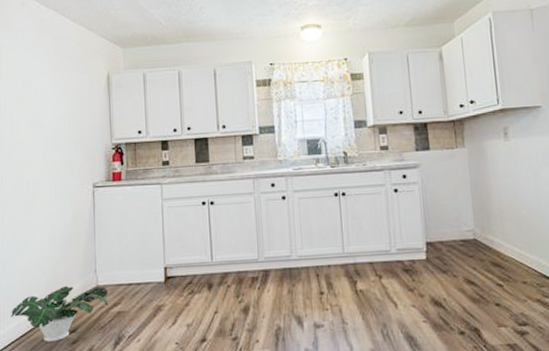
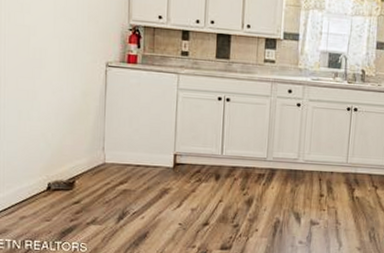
potted plant: present [11,285,108,342] -> none [12,159,115,210]

